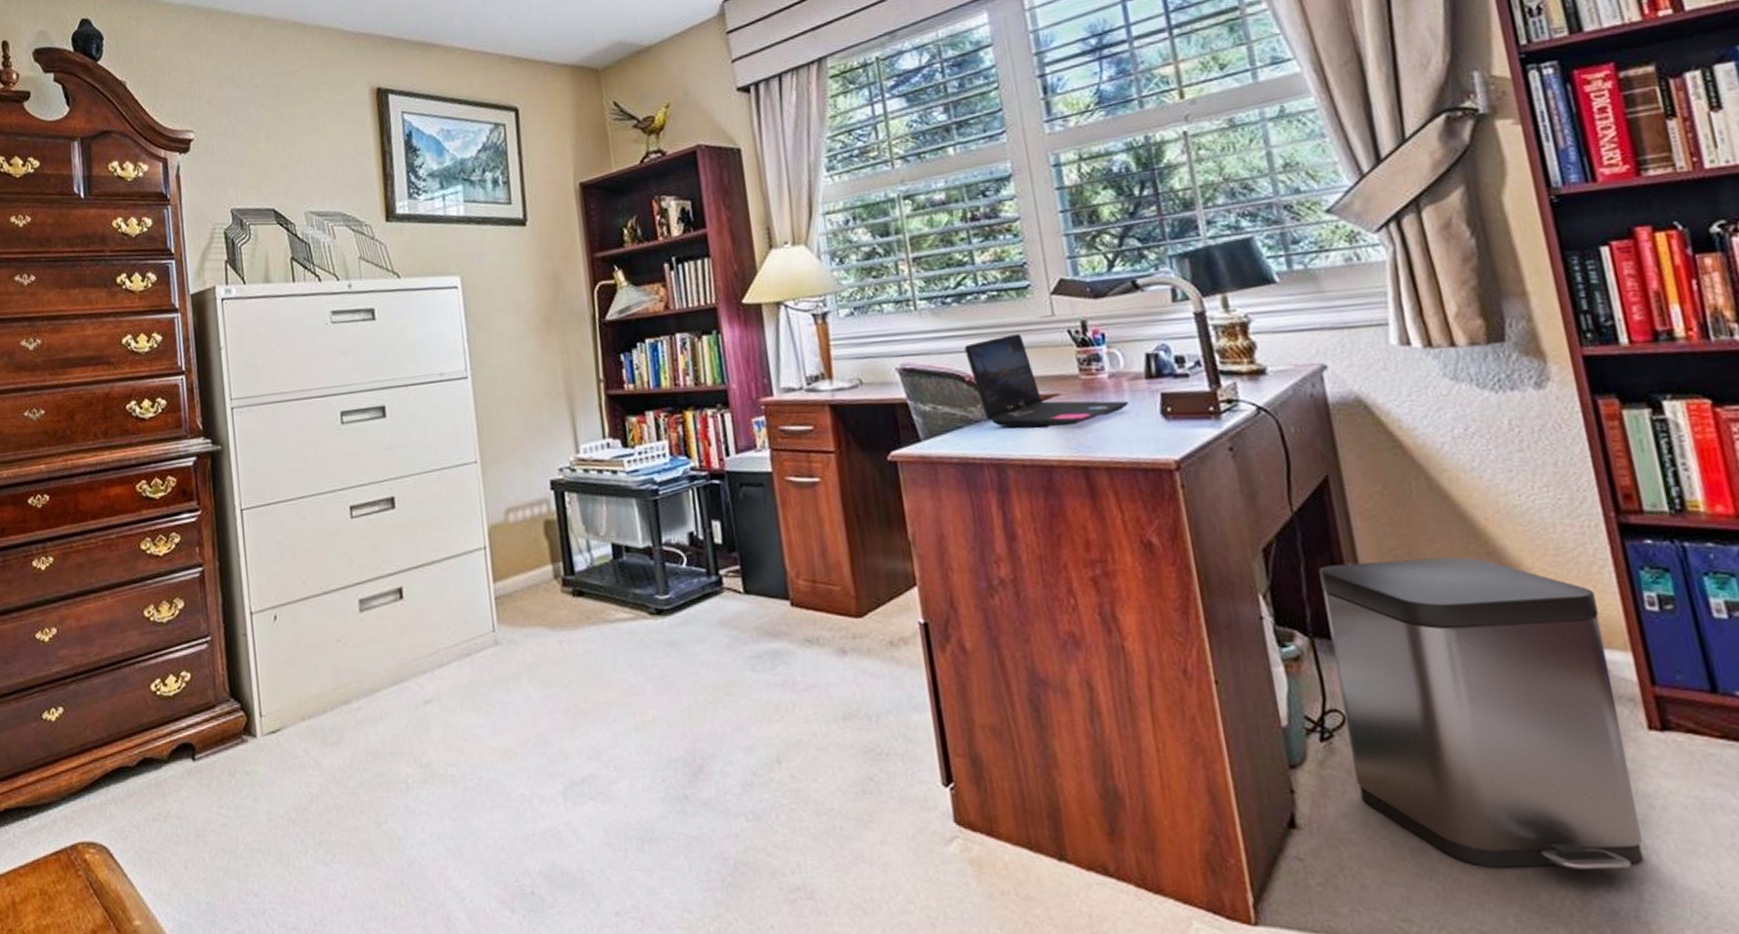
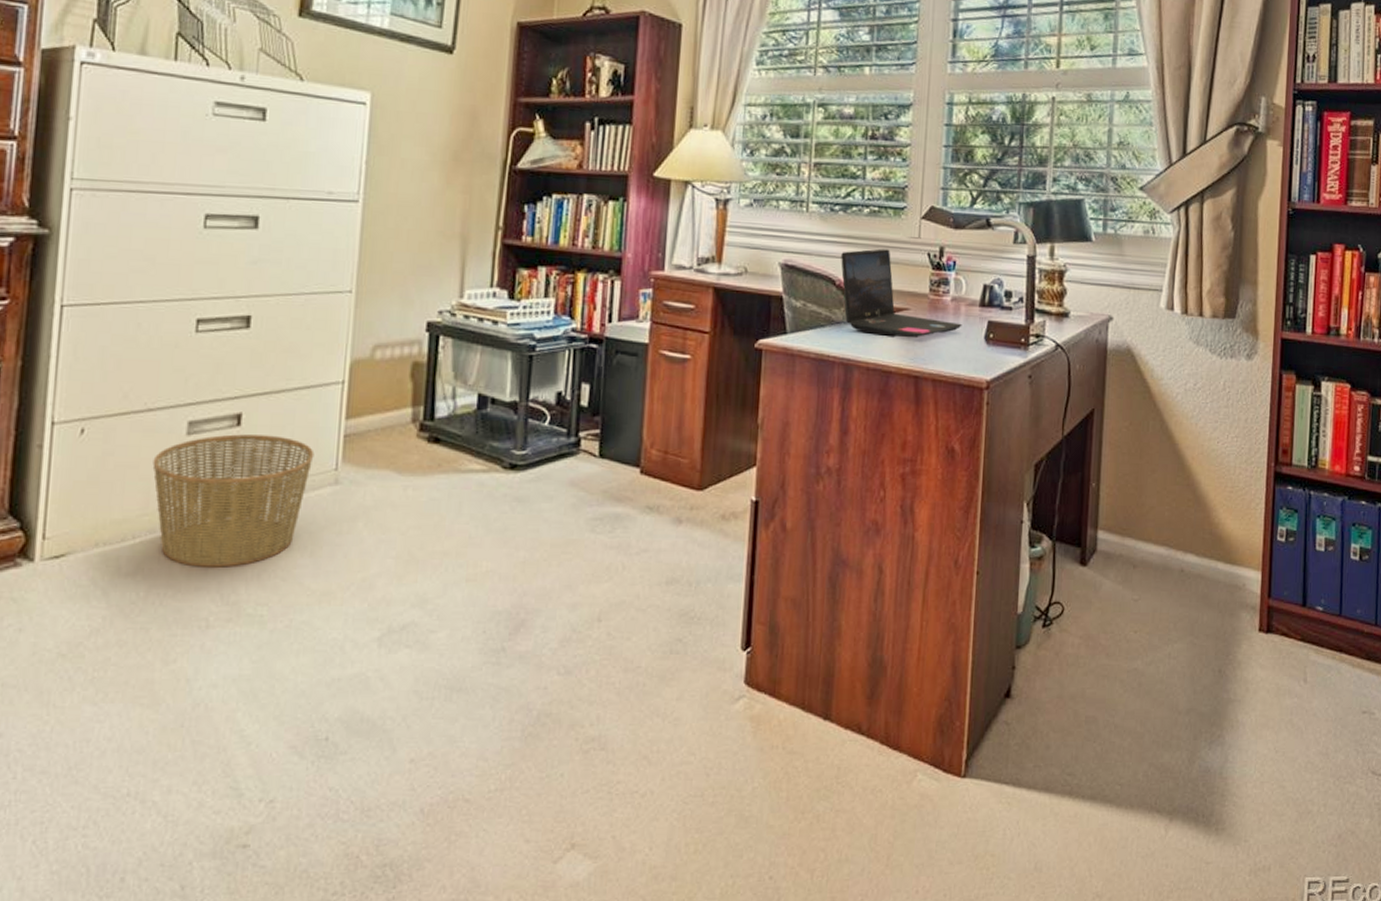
basket: none [336,604,472,733] -> present [152,434,315,567]
pedal bin: present [1319,556,1644,869] -> none [1061,483,1248,736]

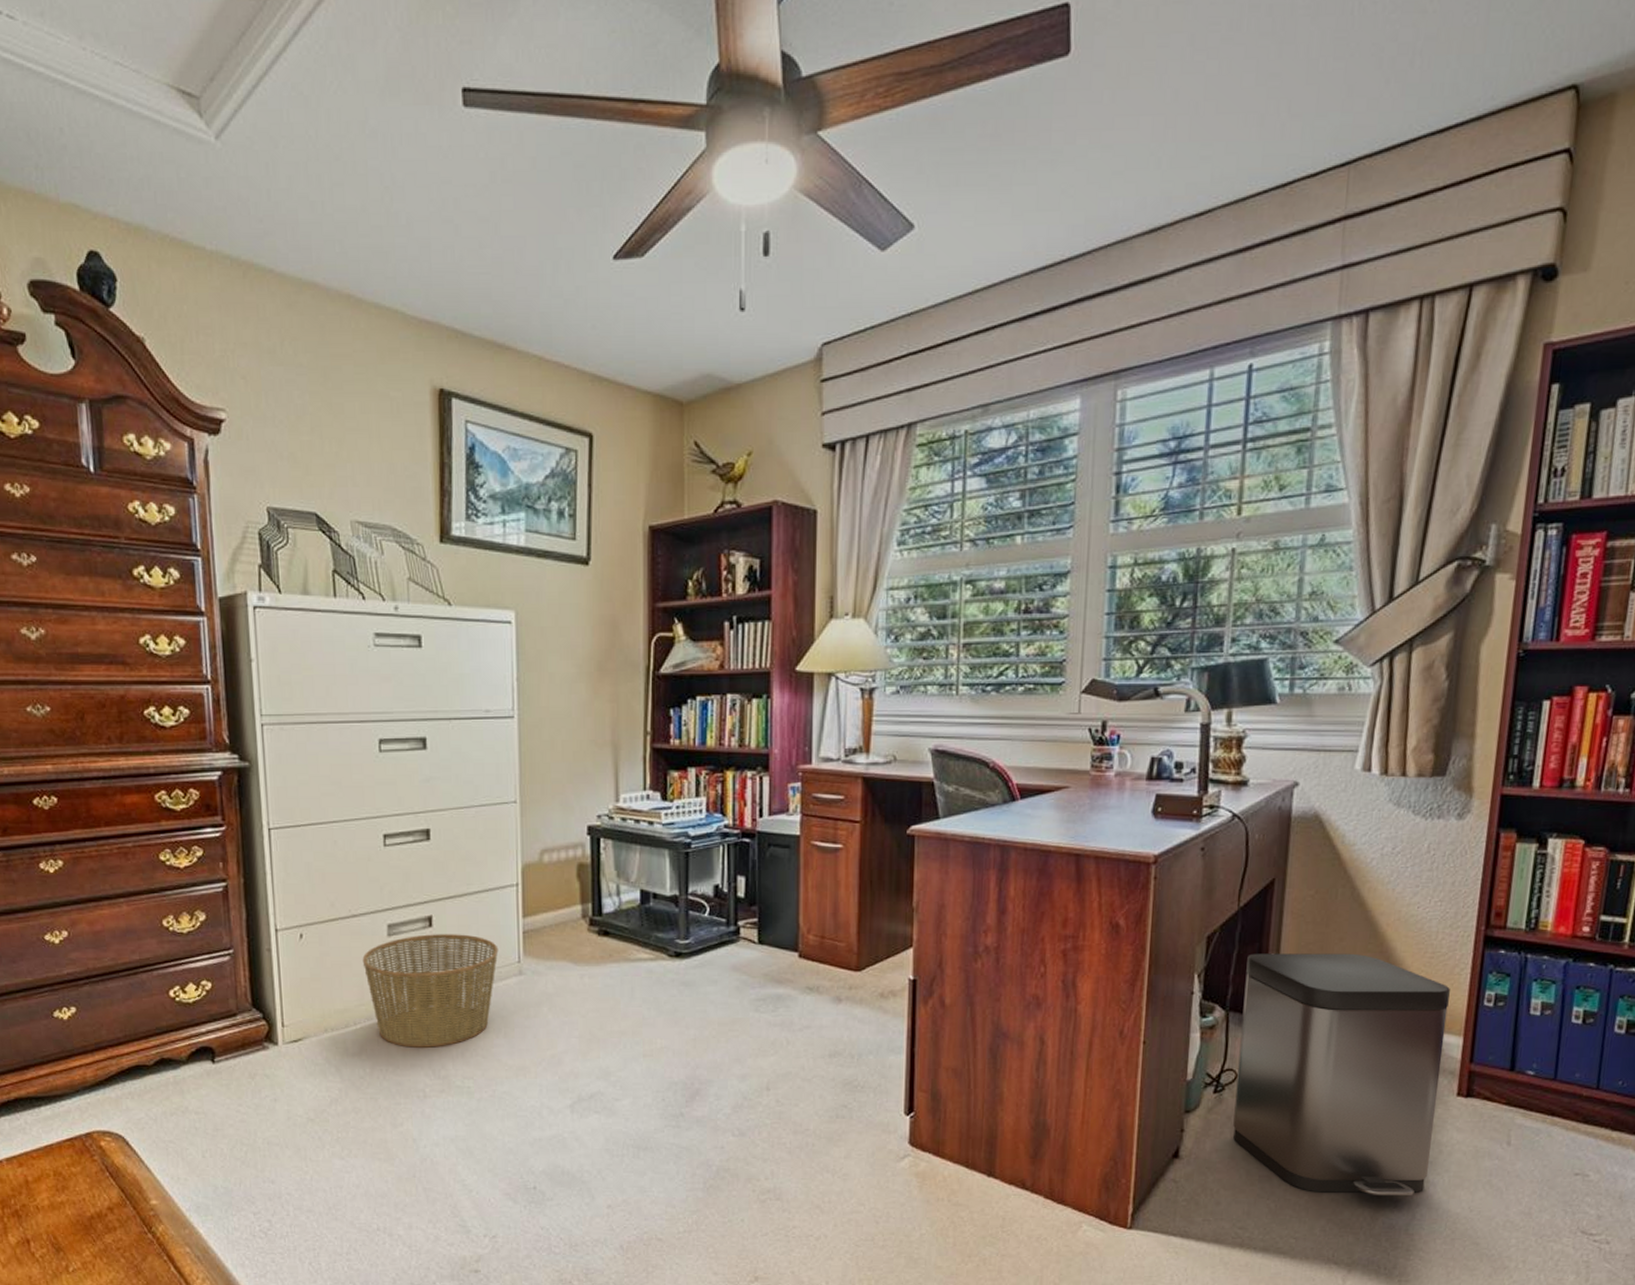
laptop: present [841,249,962,339] -> none [994,727,1127,816]
pedal bin: none [1061,483,1248,736] -> present [1233,953,1450,1195]

